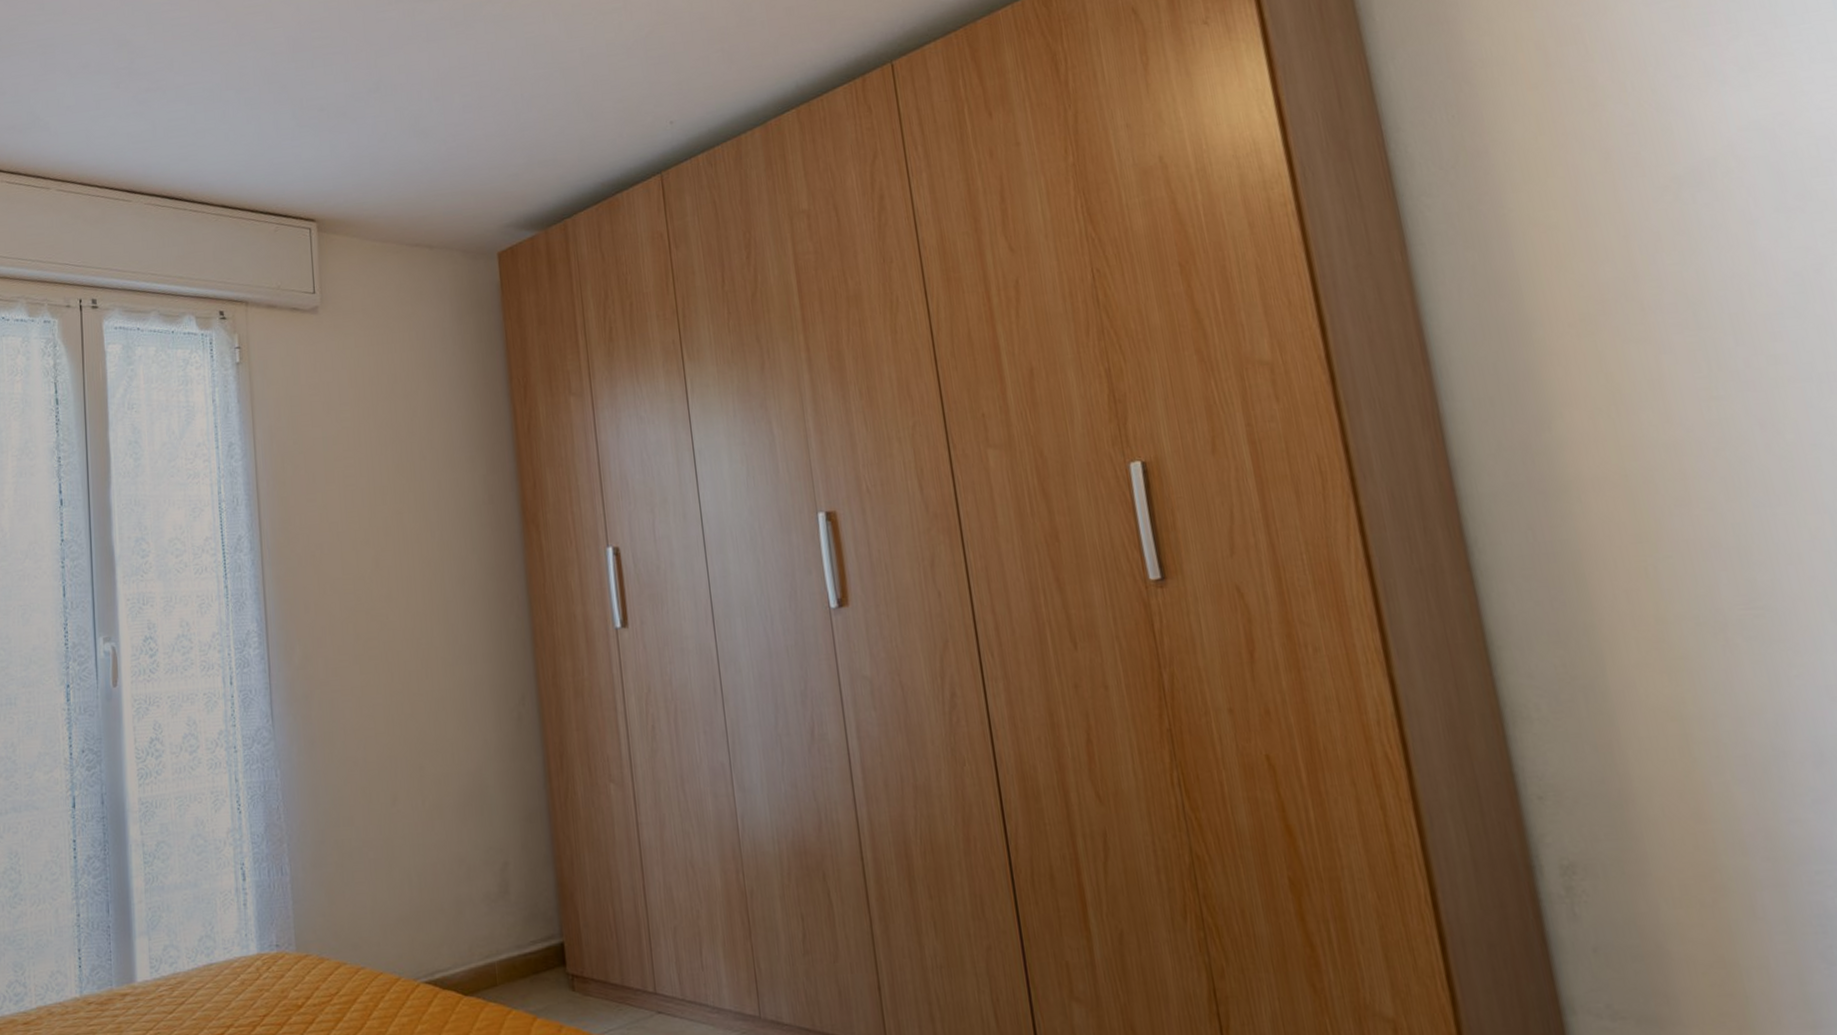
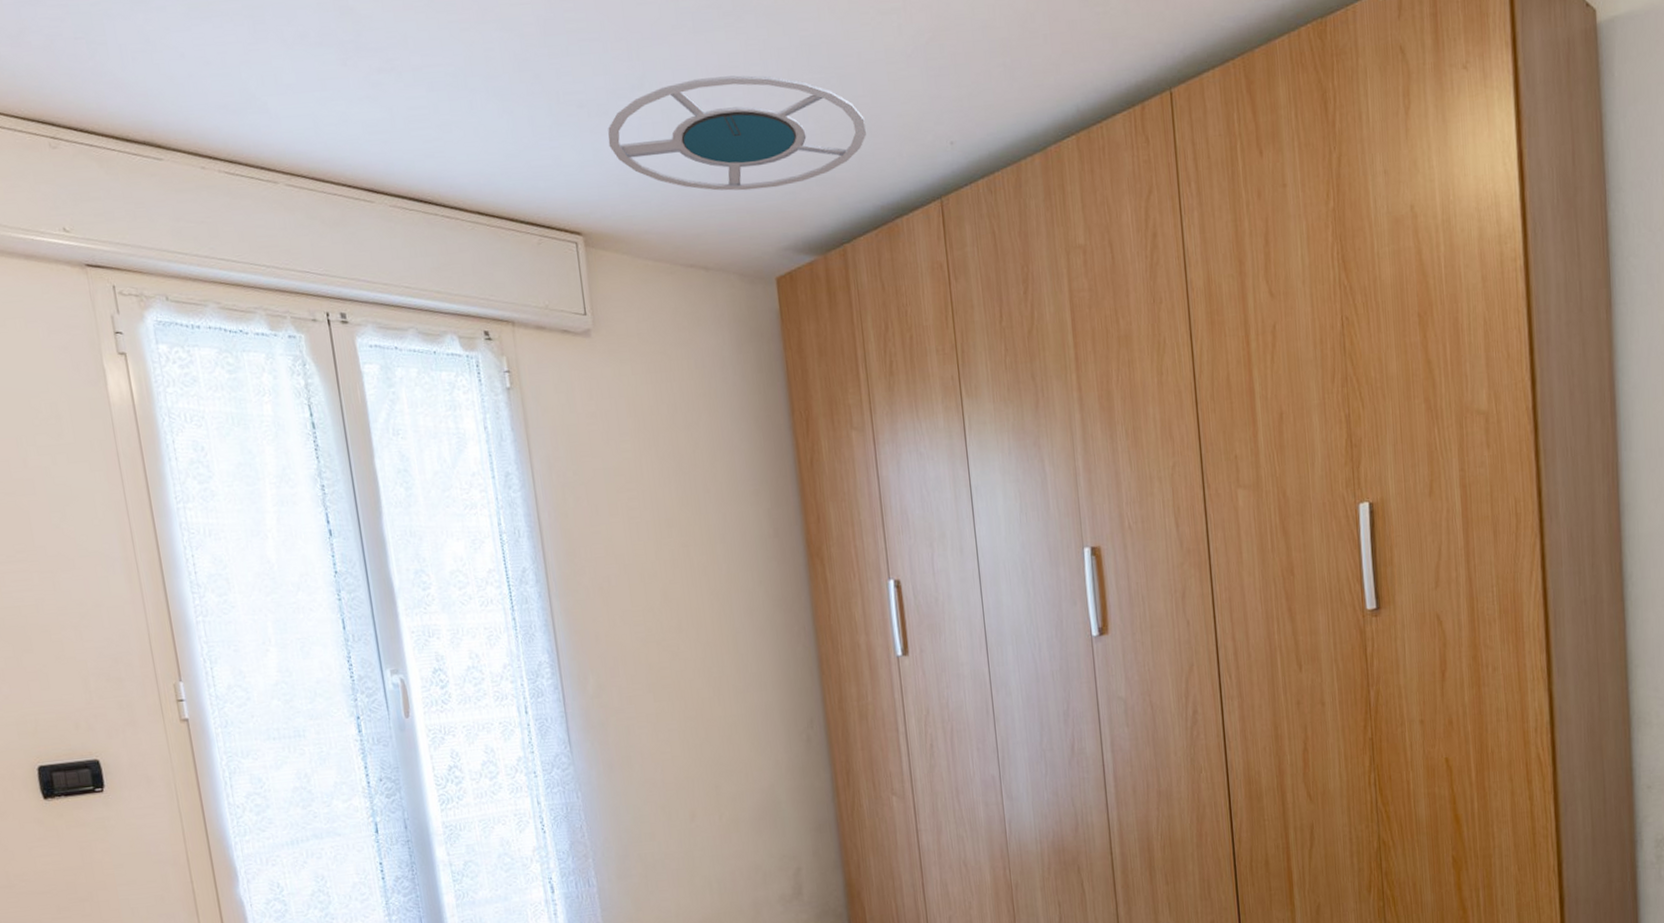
ceiling lamp: none [344,73,589,177] -> present [608,75,867,191]

